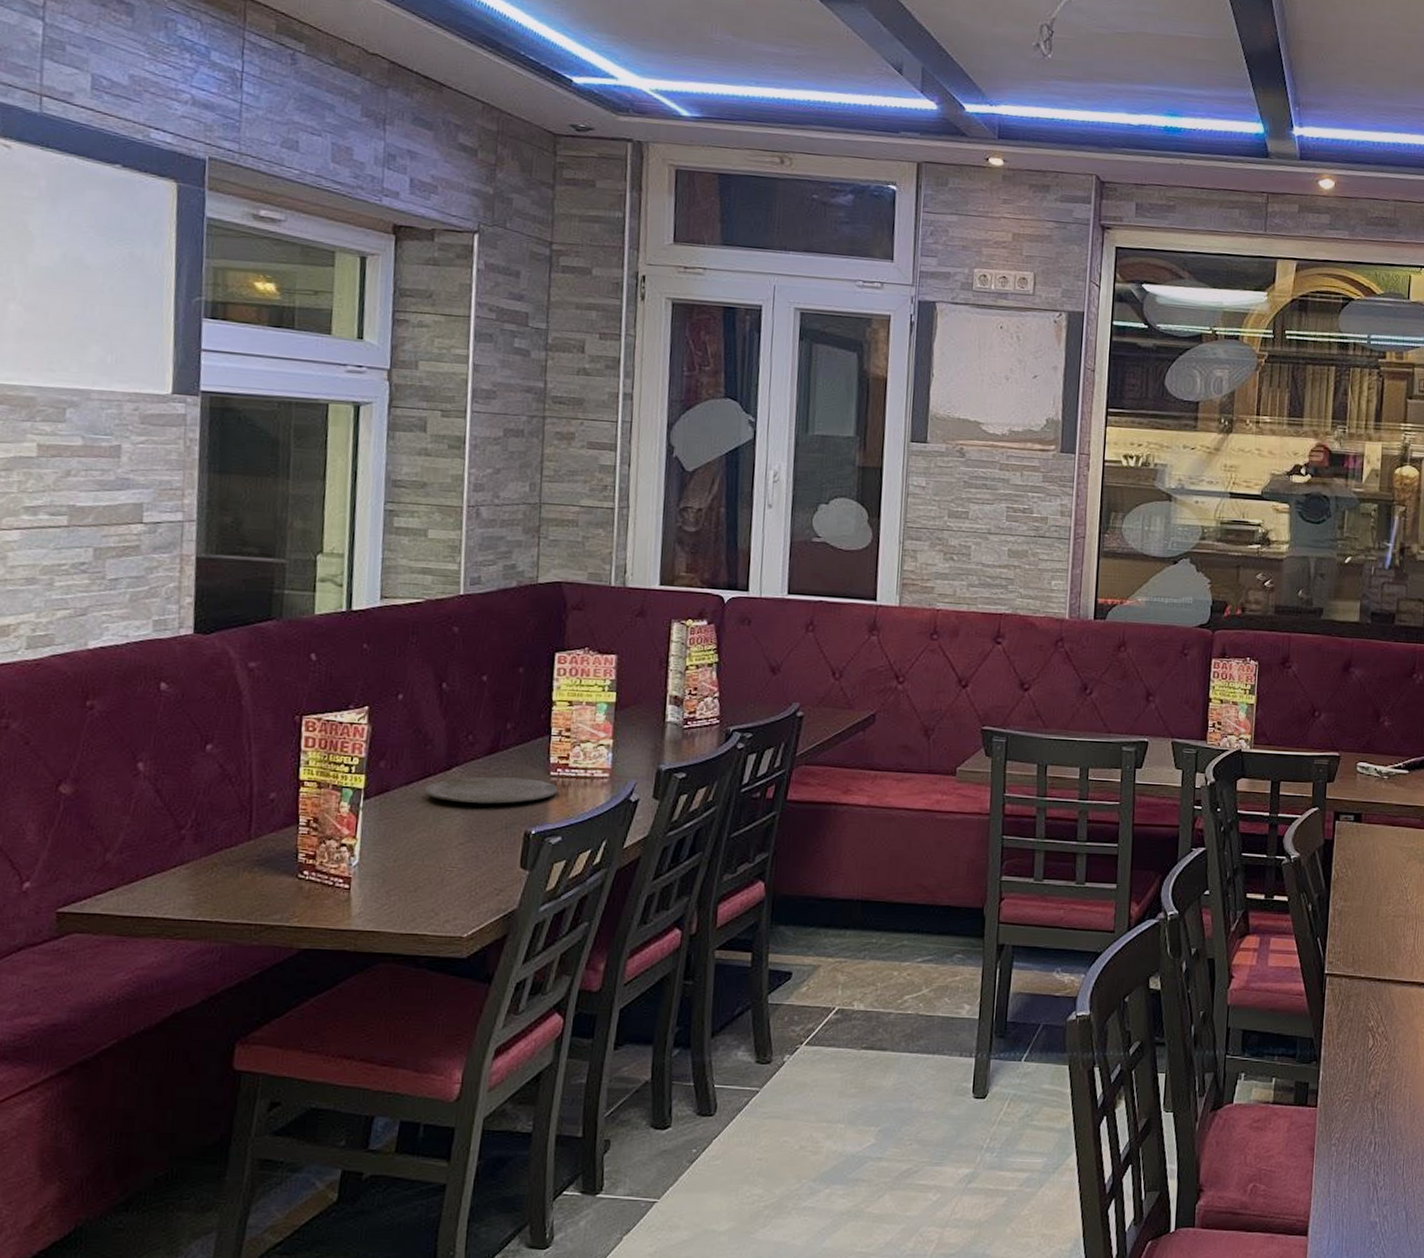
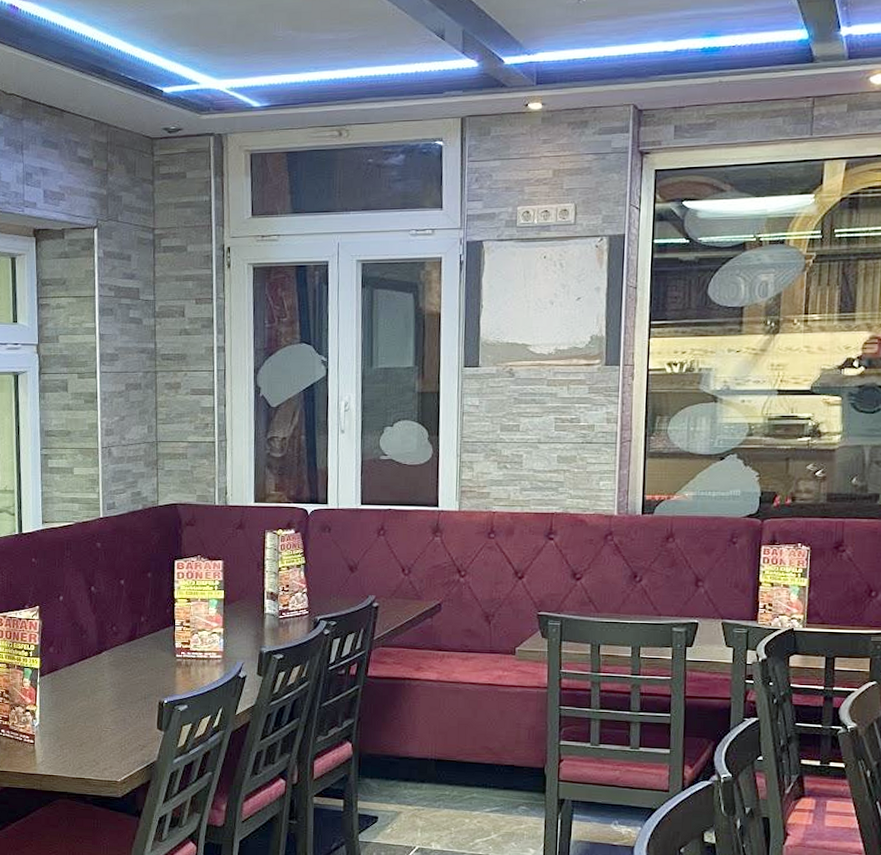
plate: present [425,776,558,805] -> none [84,658,183,680]

